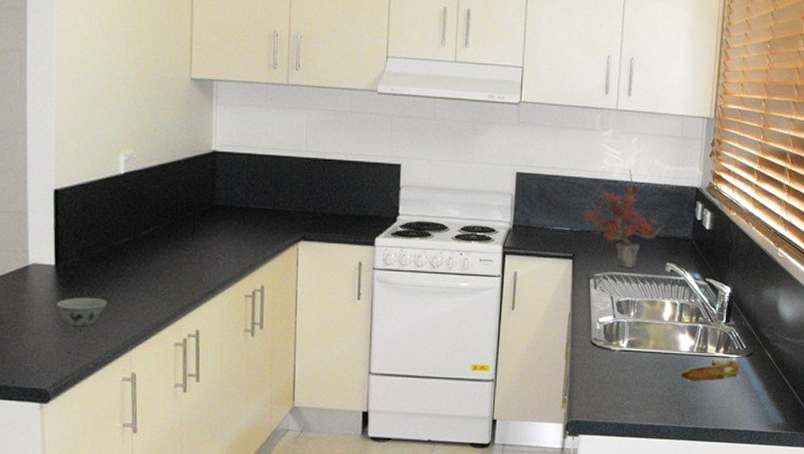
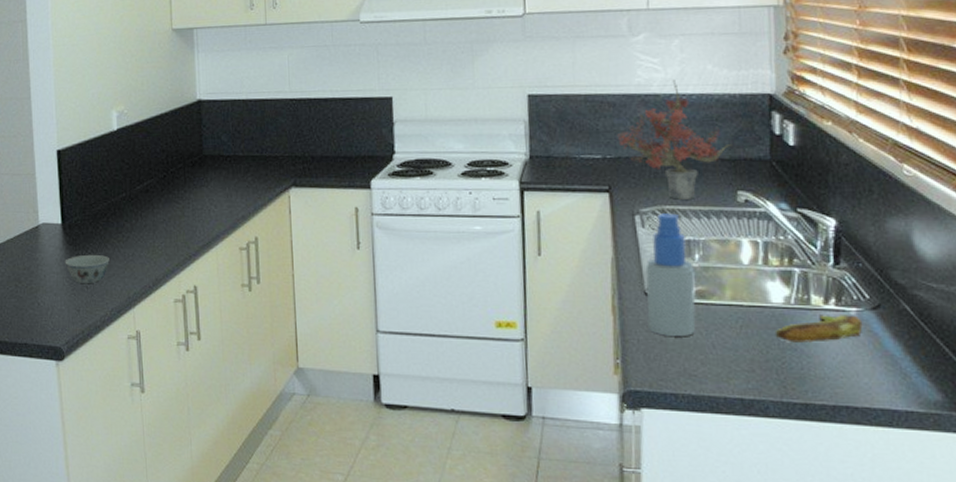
spray bottle: none [591,278,629,377] -> present [645,213,696,336]

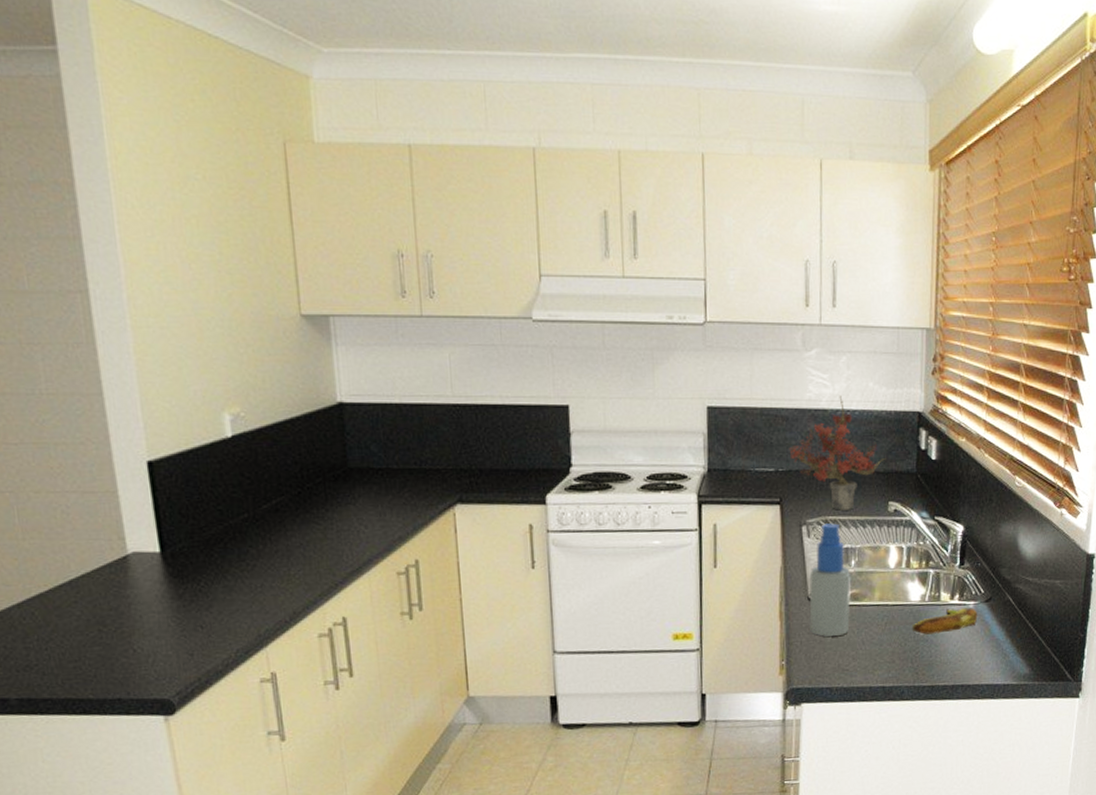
bowl: present [65,254,109,283] -> none [168,587,231,623]

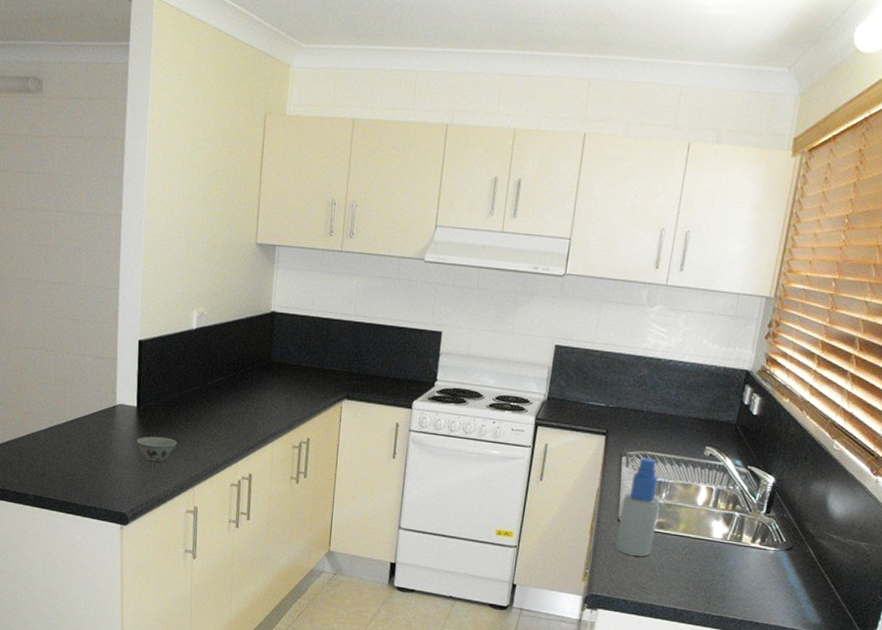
bowl: none [168,587,231,623] -> present [136,436,177,462]
potted plant: present [789,396,886,511] -> none [621,348,709,449]
banana: present [912,608,978,635] -> none [710,549,777,572]

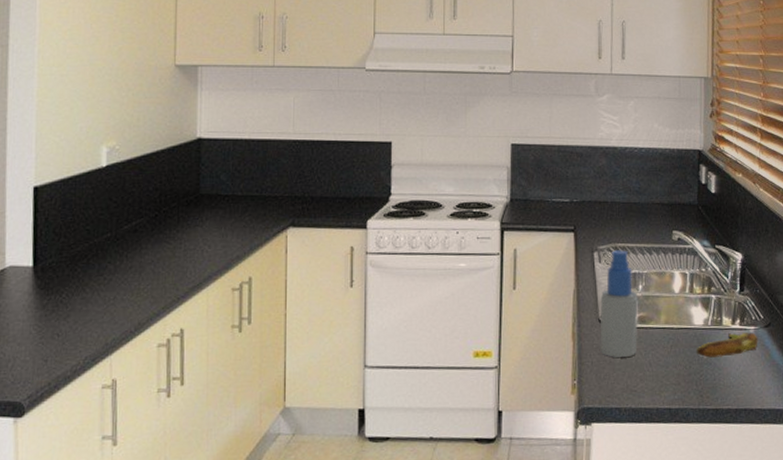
bowl: present [136,436,177,462] -> none [33,299,87,331]
banana: none [710,549,777,572] -> present [696,332,758,358]

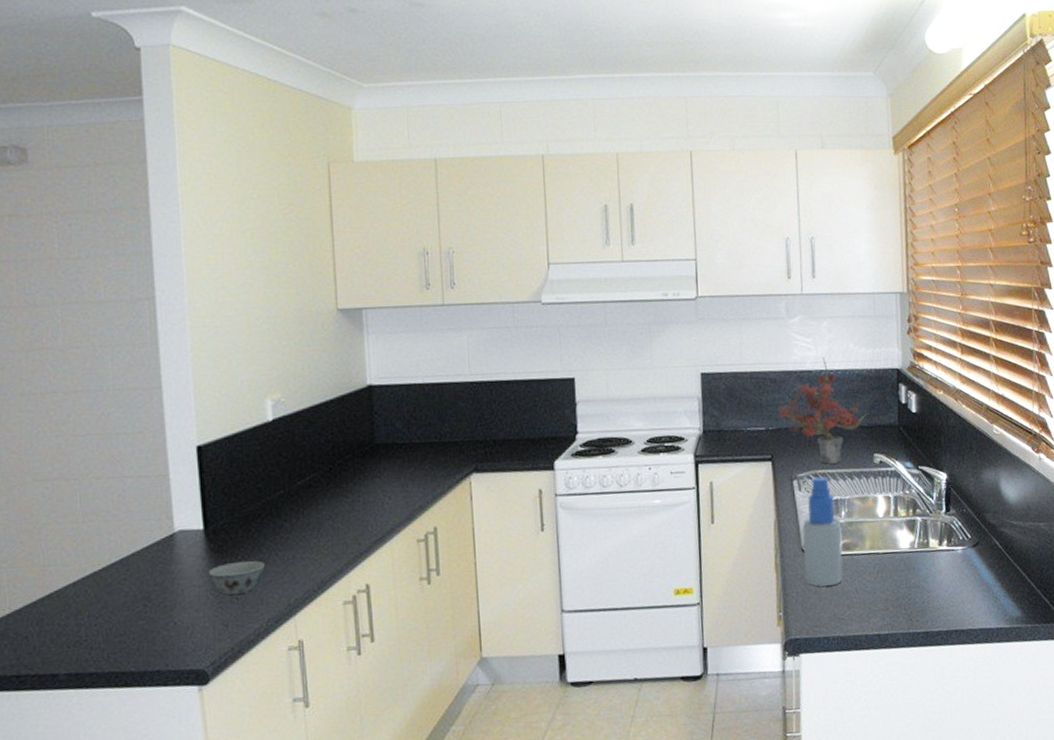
bowl: none [33,299,87,331] -> present [208,561,265,595]
potted plant: none [583,135,670,238] -> present [778,358,869,464]
banana: present [696,332,758,358] -> none [903,553,967,581]

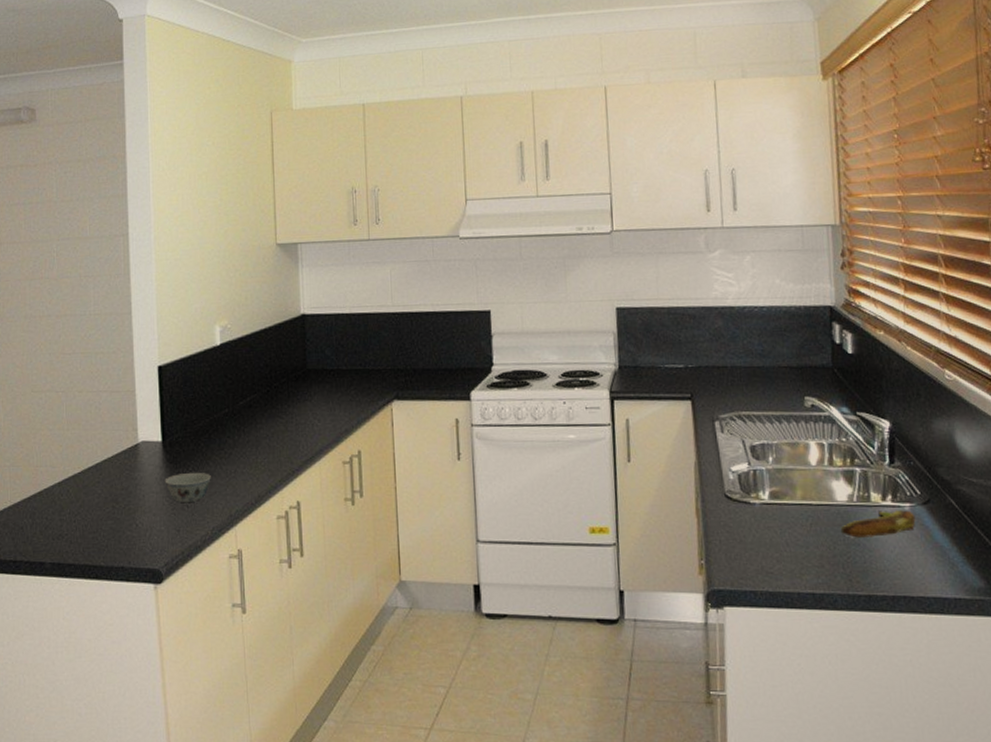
potted plant: present [778,358,869,464] -> none [697,293,799,406]
spray bottle: present [802,476,843,587] -> none [725,418,771,536]
banana: none [903,553,967,581] -> present [840,509,916,538]

